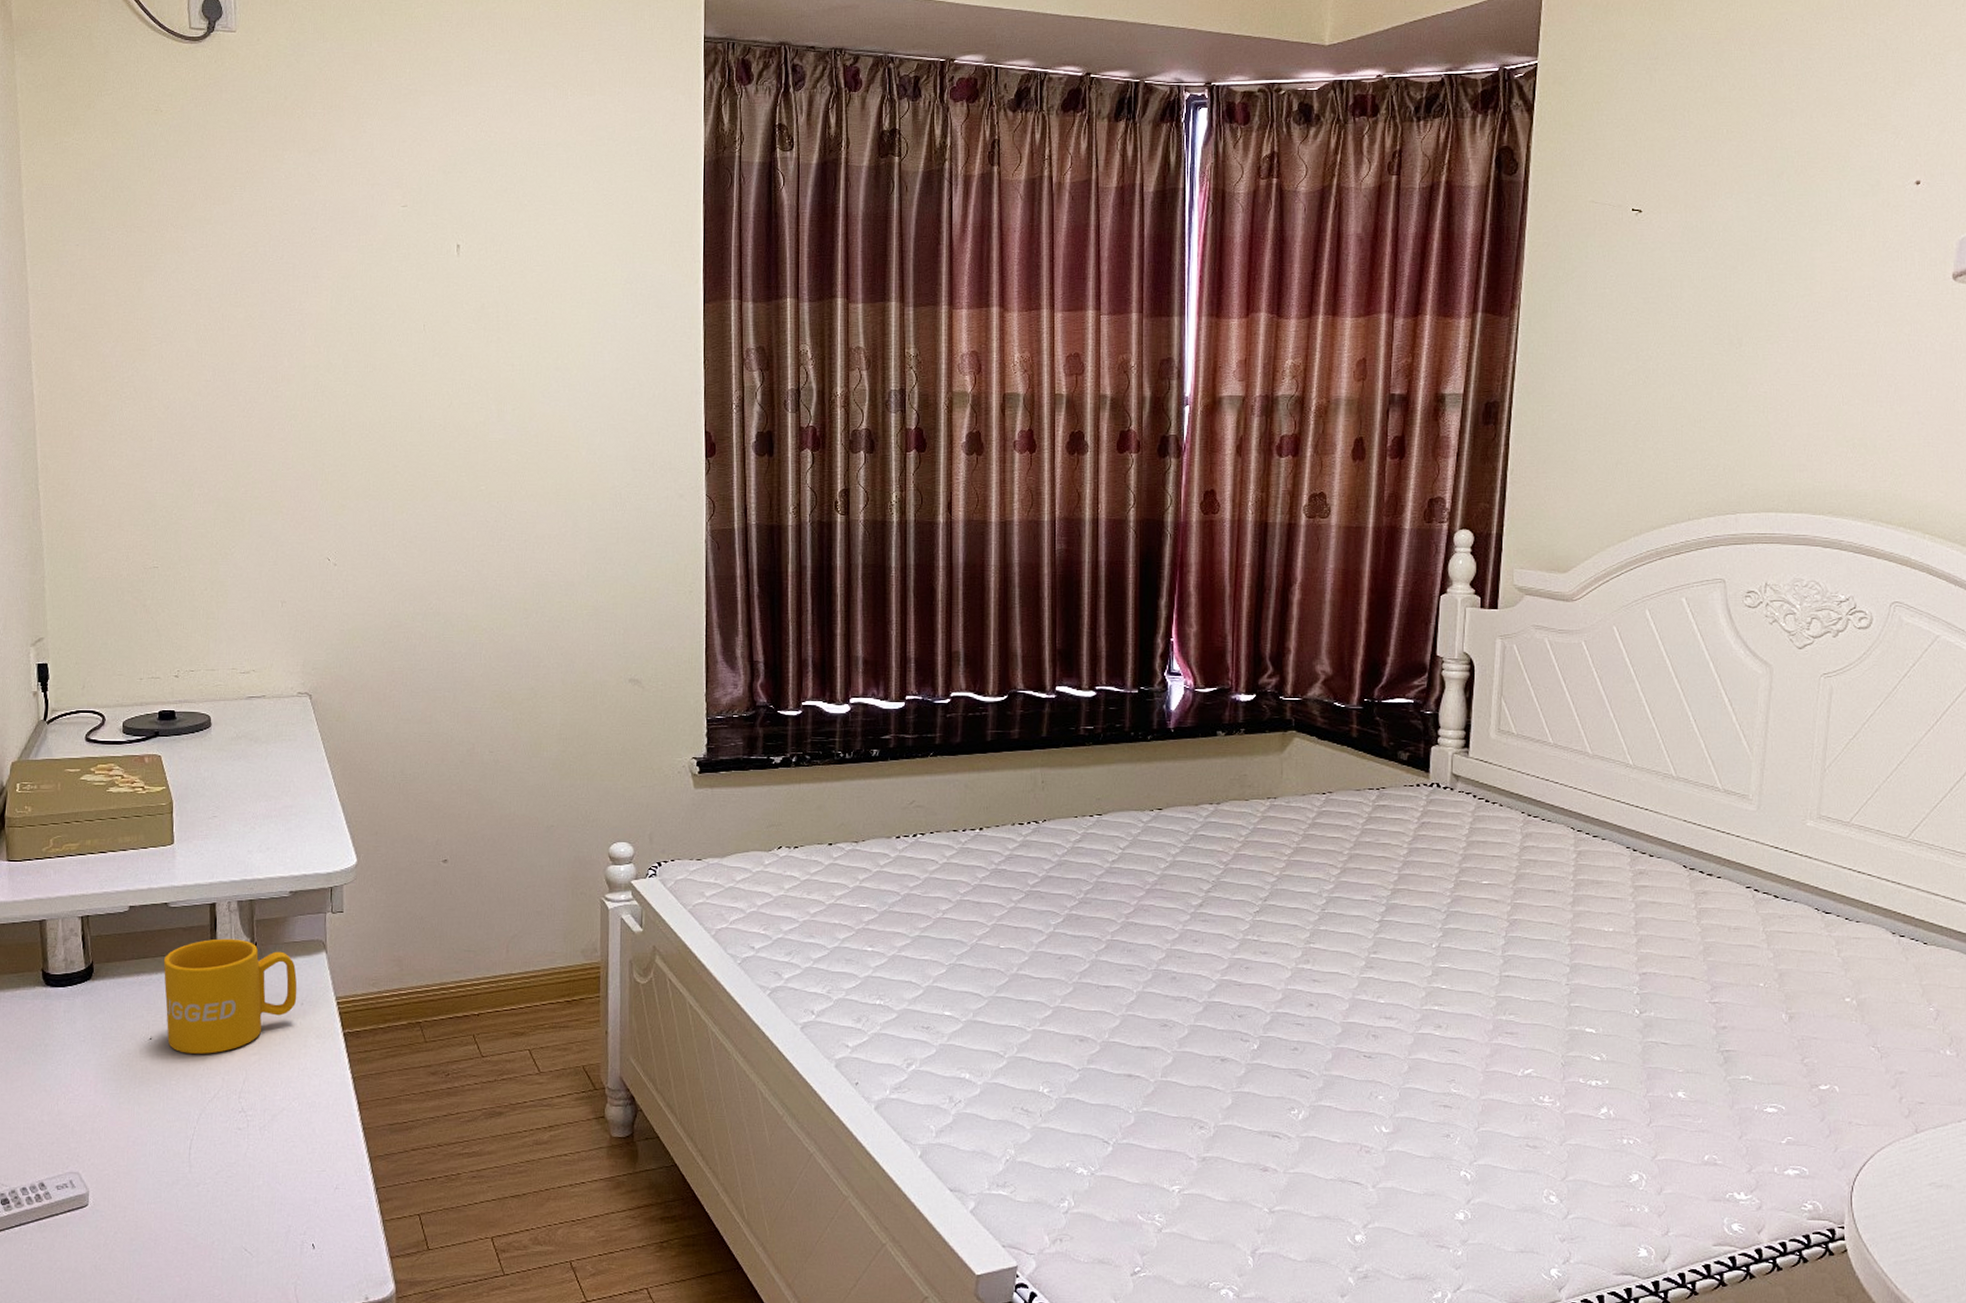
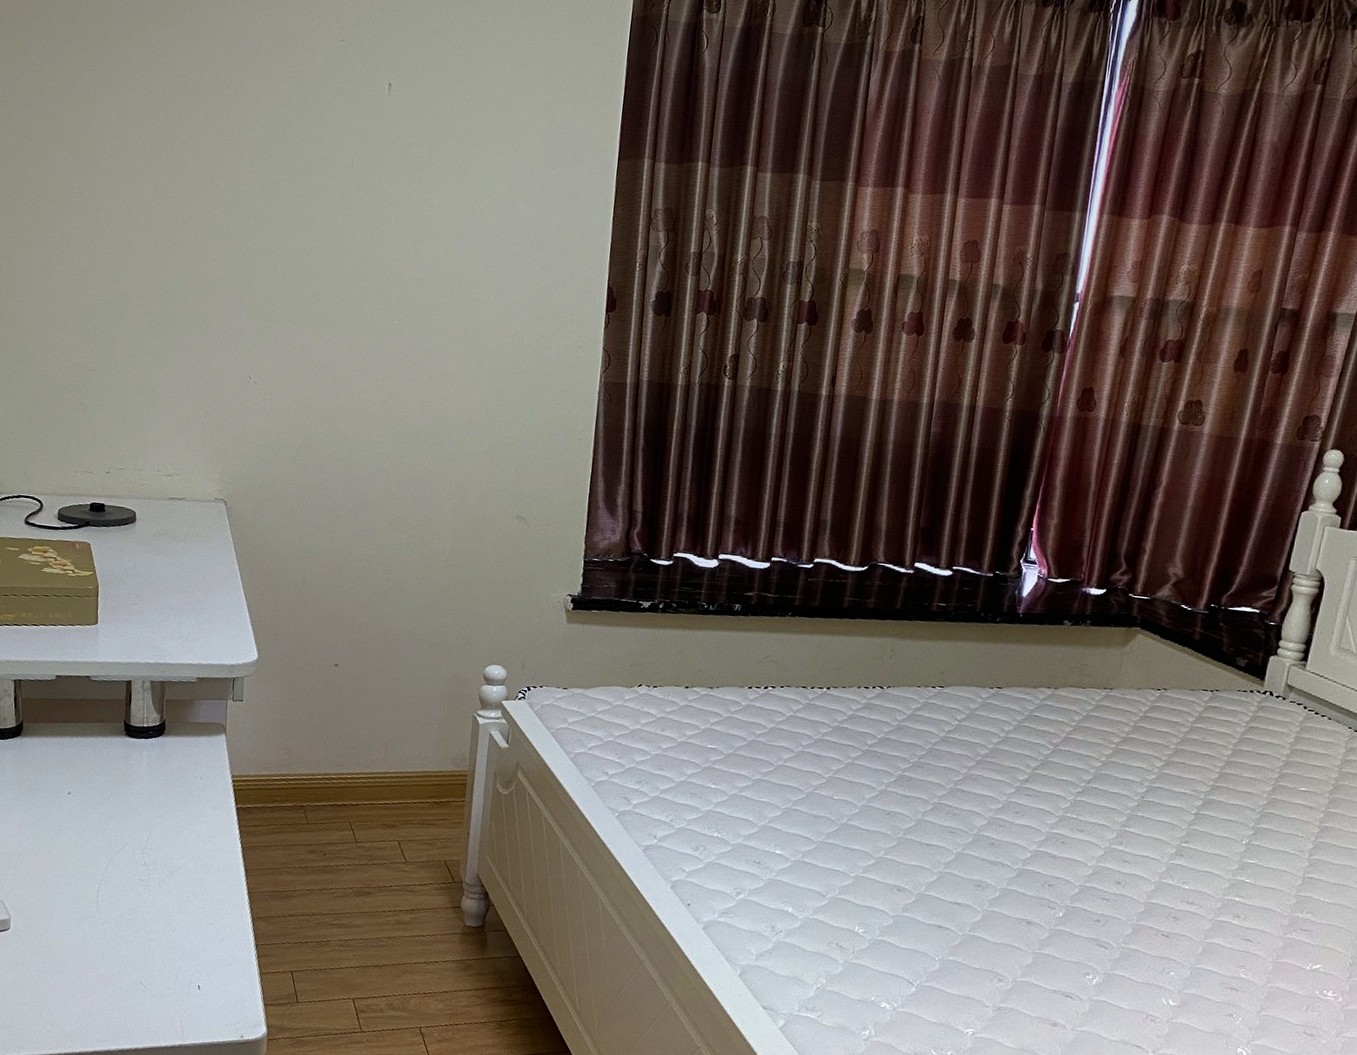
mug: present [163,938,297,1054] -> none [83,712,199,813]

